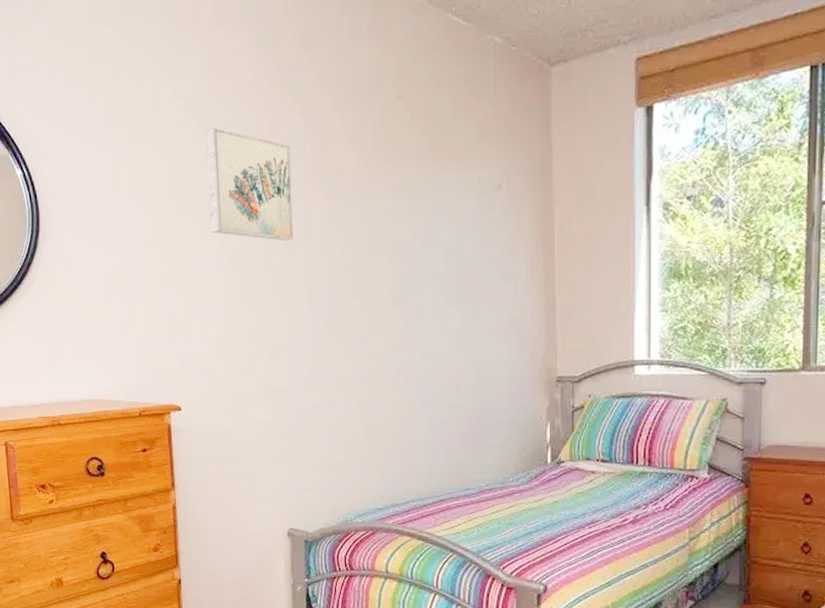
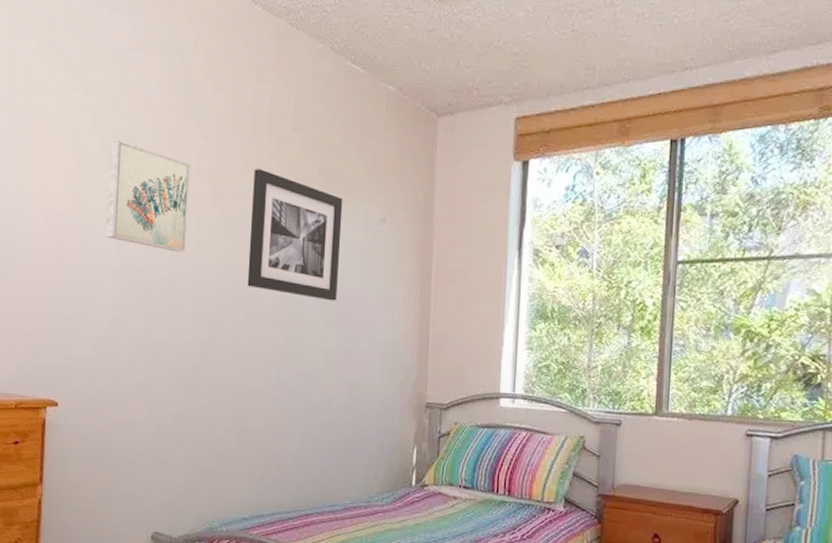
wall art: none [358,143,456,279] -> present [247,169,343,301]

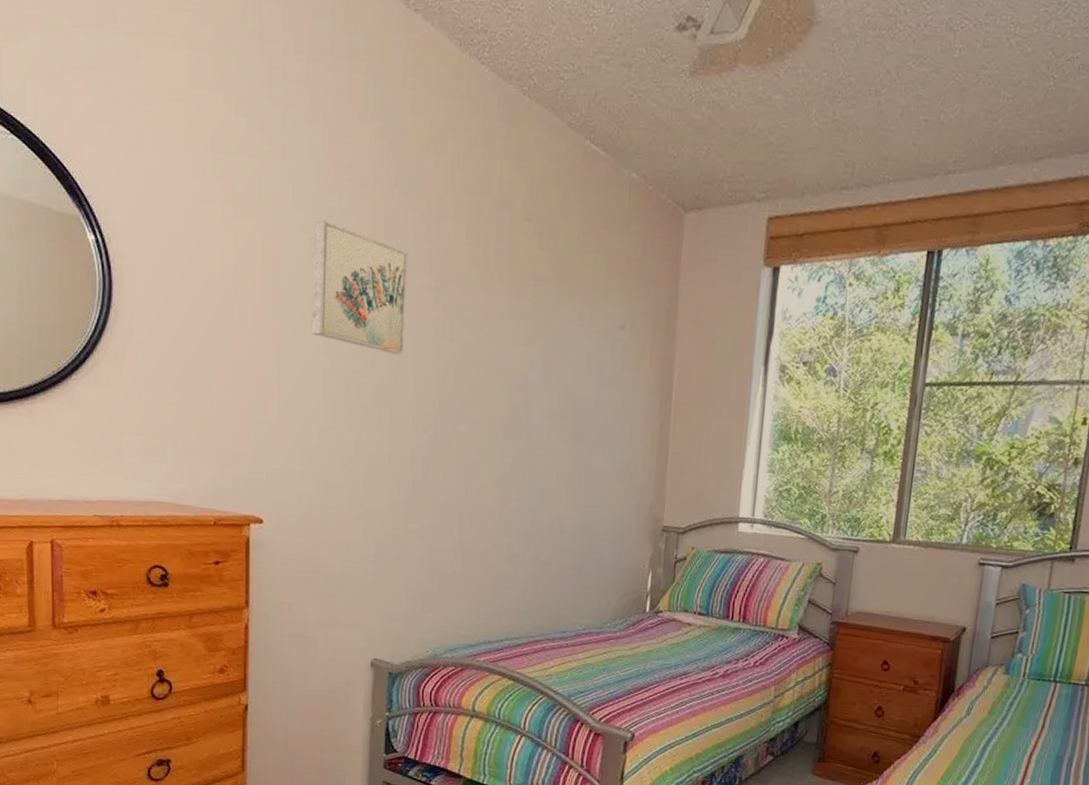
wall art: present [247,169,343,301] -> none [473,262,579,415]

